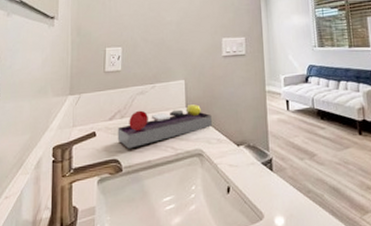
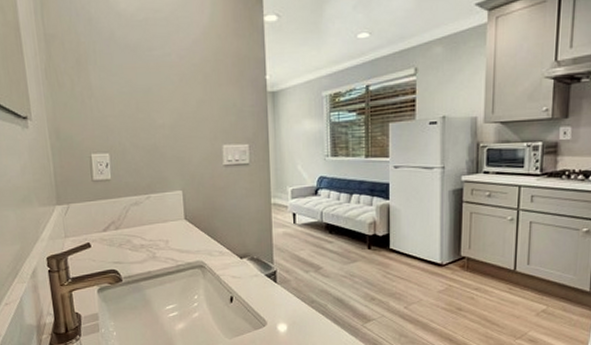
decorative tray: present [117,104,212,149] -> none [113,216,213,260]

